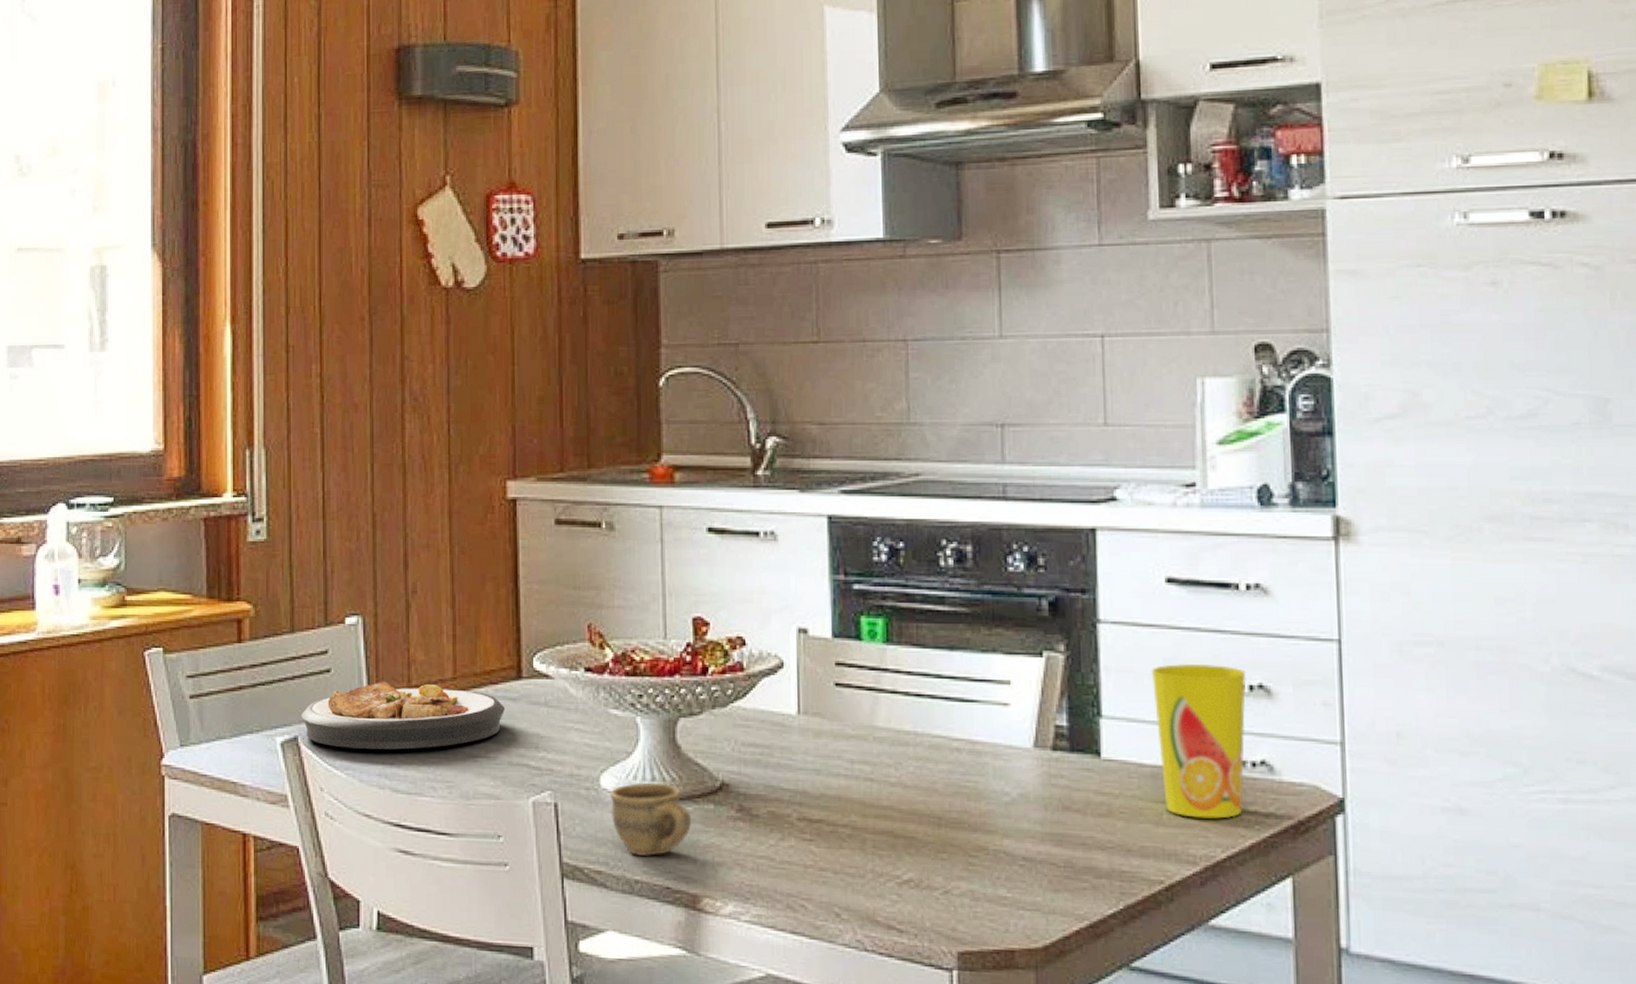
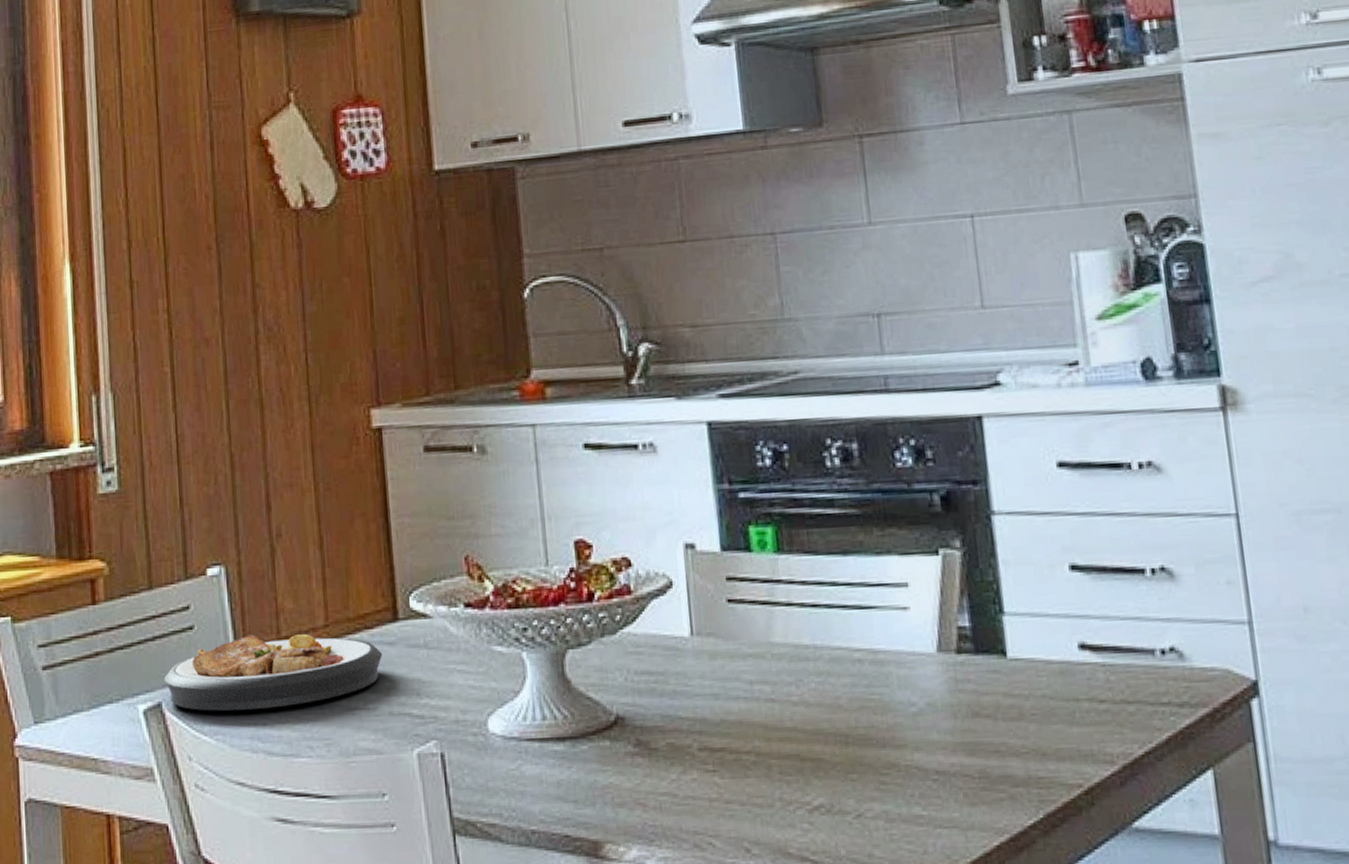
cup: present [610,783,692,857] -> none [499,722,588,805]
cup: present [1151,663,1247,819] -> none [1050,549,1156,714]

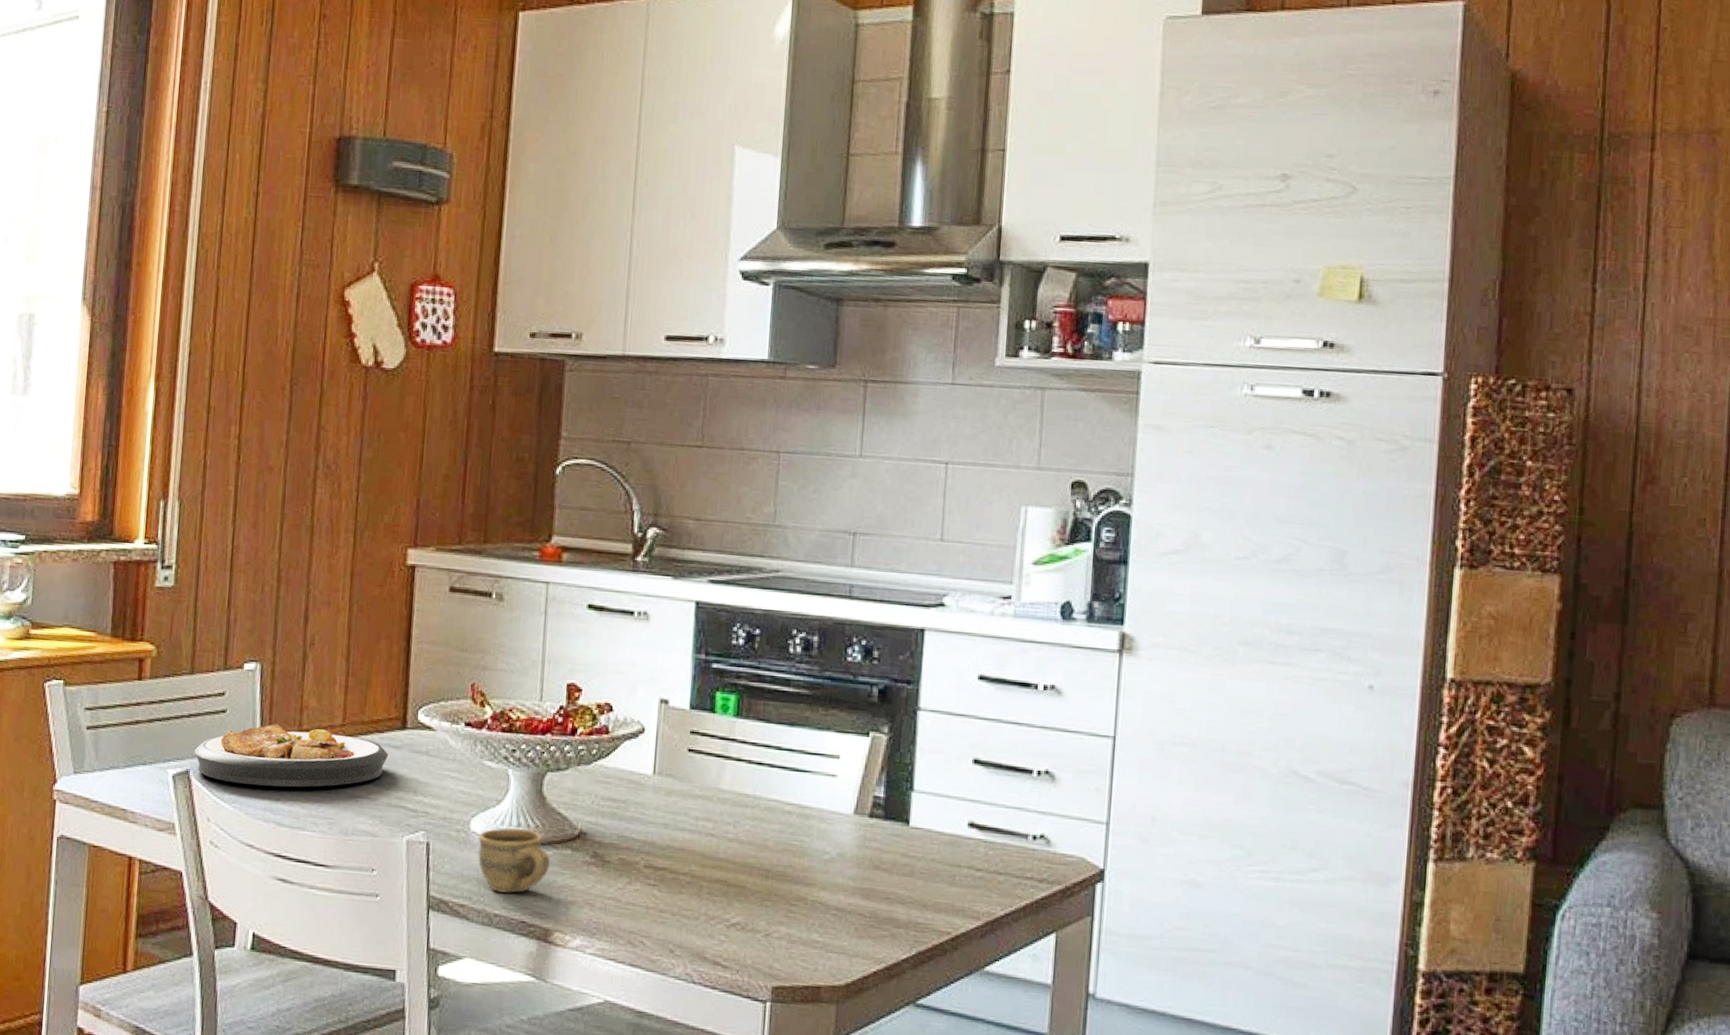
cup: none [499,722,588,805] -> present [478,828,551,894]

